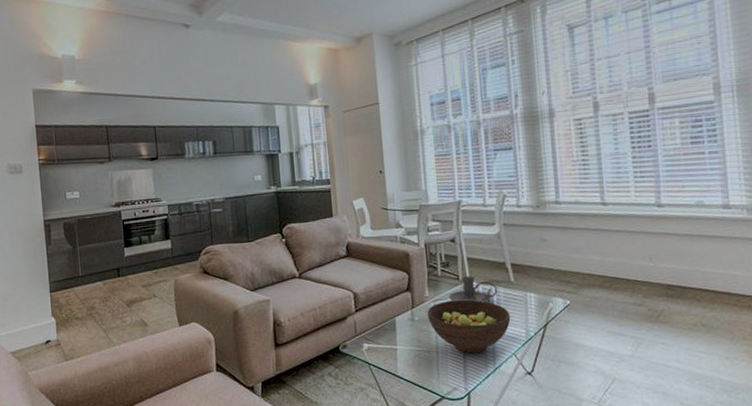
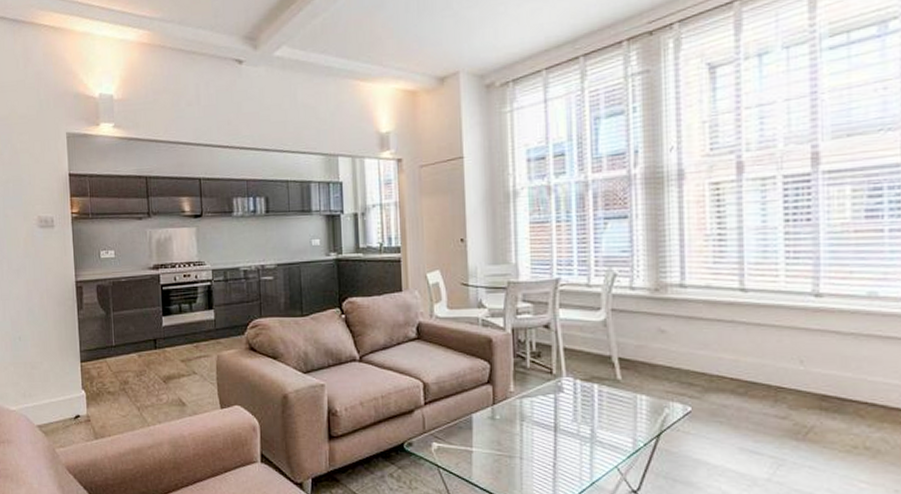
fruit bowl: present [427,299,511,354] -> none [510,397,615,463]
candle holder: present [448,276,498,303] -> none [538,370,600,404]

